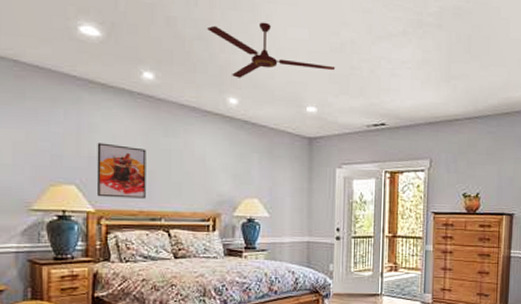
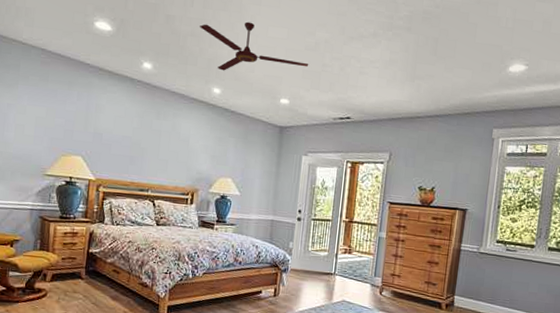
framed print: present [96,142,147,199] -> none [98,121,141,172]

